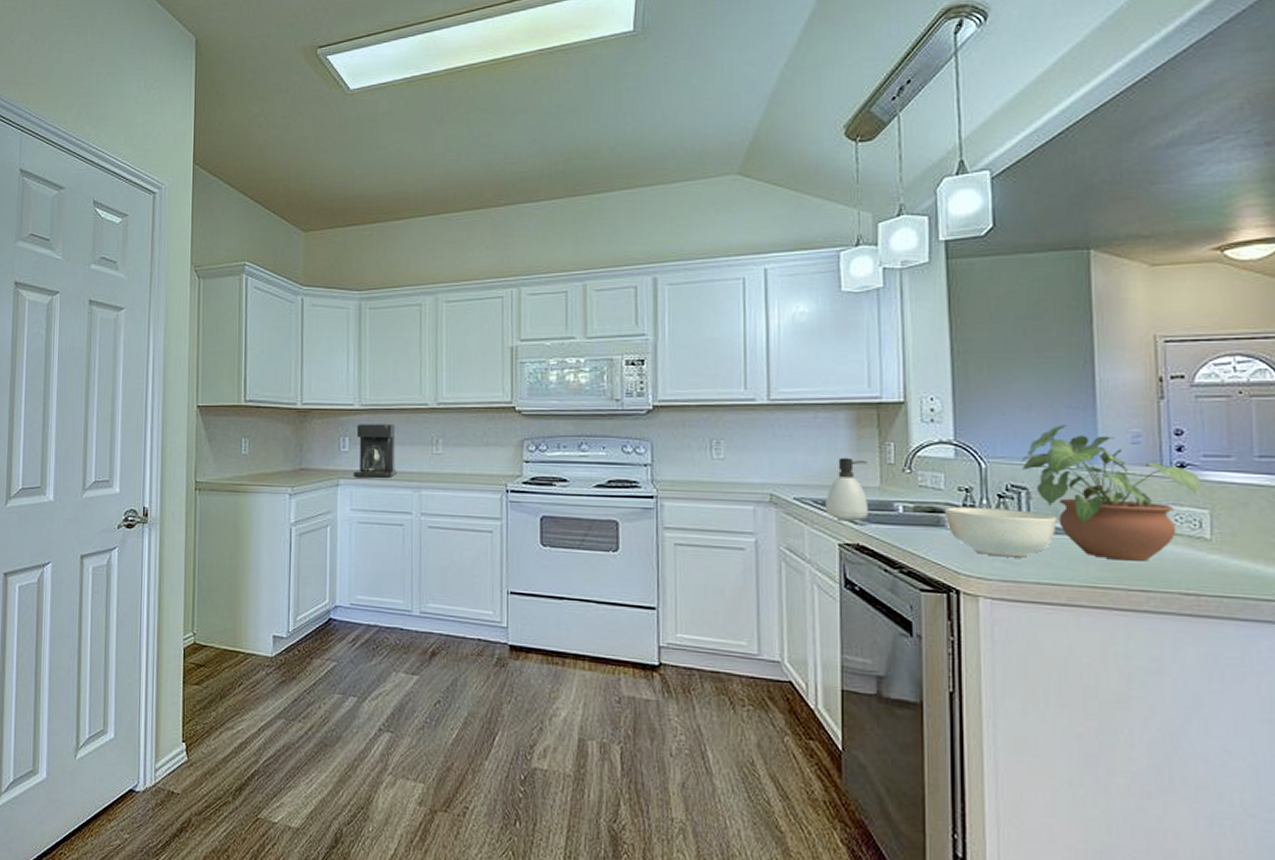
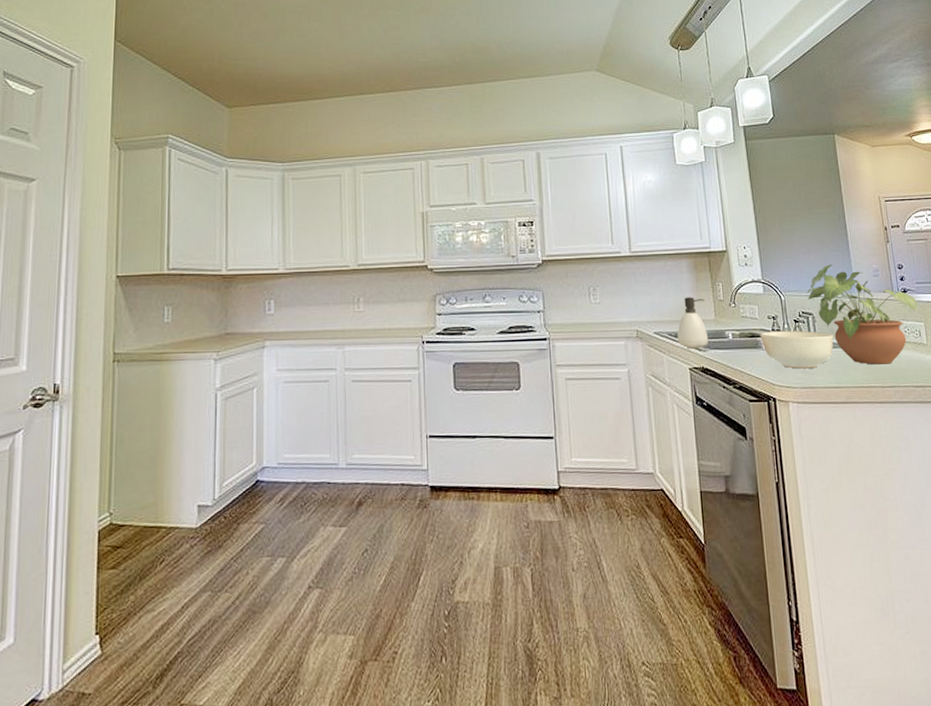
coffee maker: present [353,424,397,478] -> none [278,286,321,339]

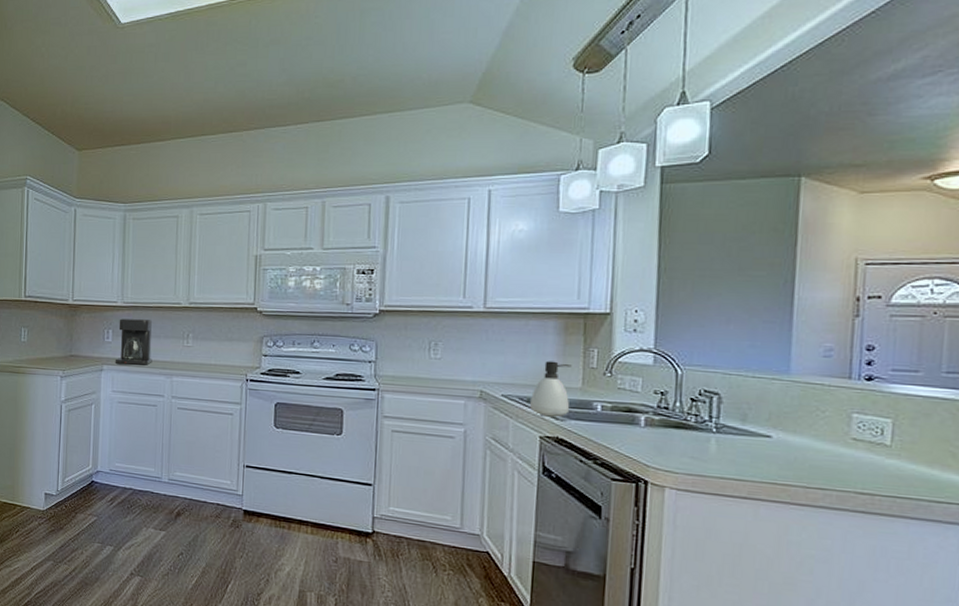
coffee maker: none [278,286,321,339] -> present [115,318,152,366]
bowl: present [760,330,834,369] -> none [639,407,745,455]
potted plant: present [806,264,918,365] -> none [715,338,887,463]

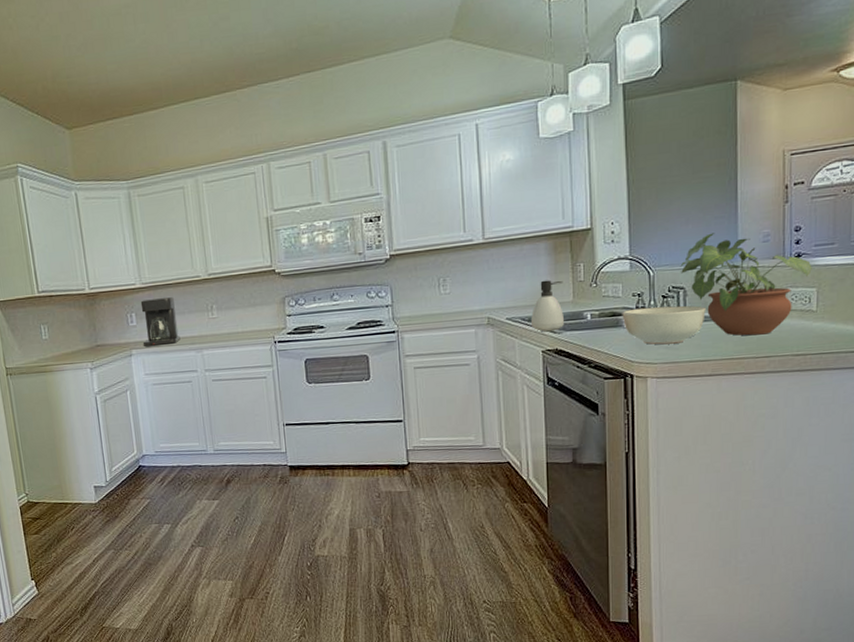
bowl: none [639,407,745,455] -> present [622,305,706,345]
potted plant: none [715,338,887,463] -> present [680,233,812,336]

